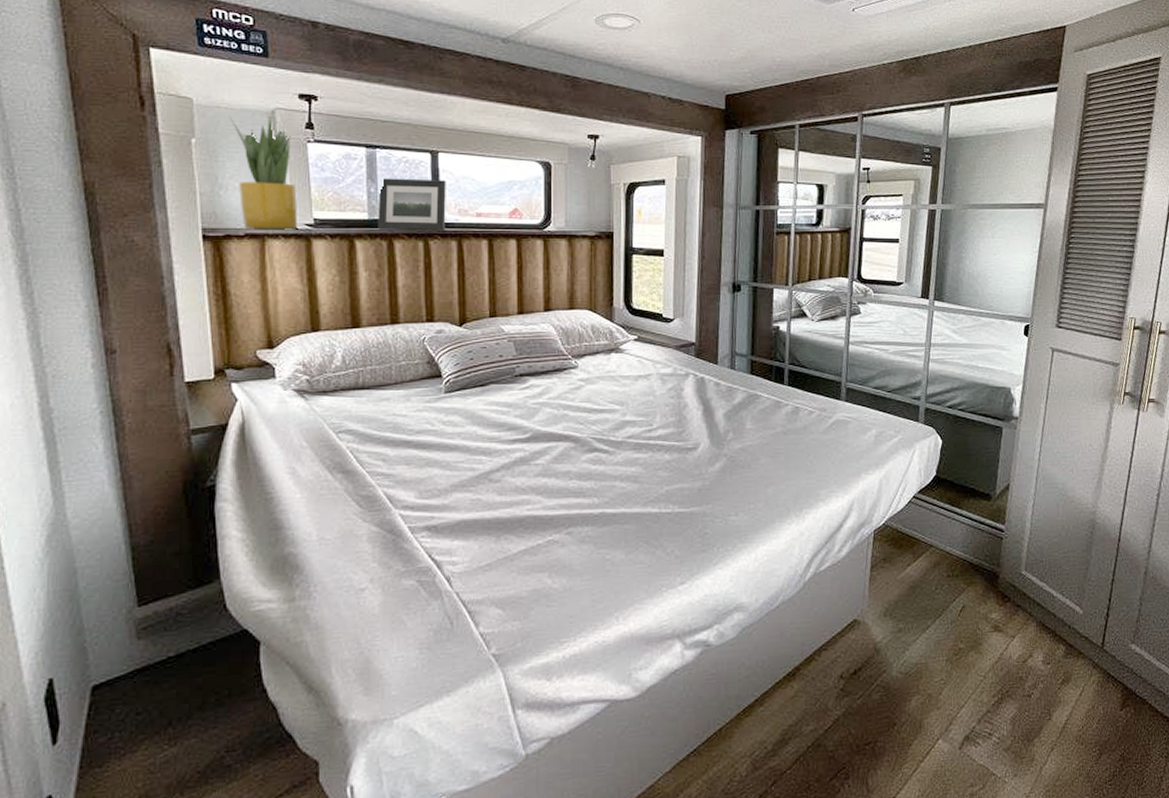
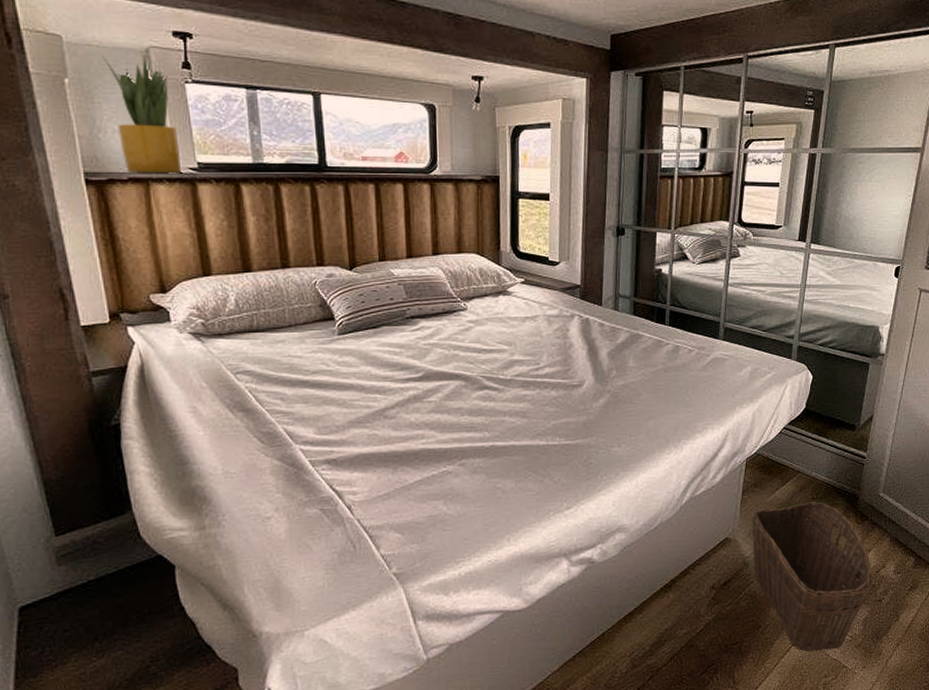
picture frame: present [378,178,446,231] -> none [262,121,332,175]
wicker basket: none [881,580,1020,755] -> present [751,502,873,652]

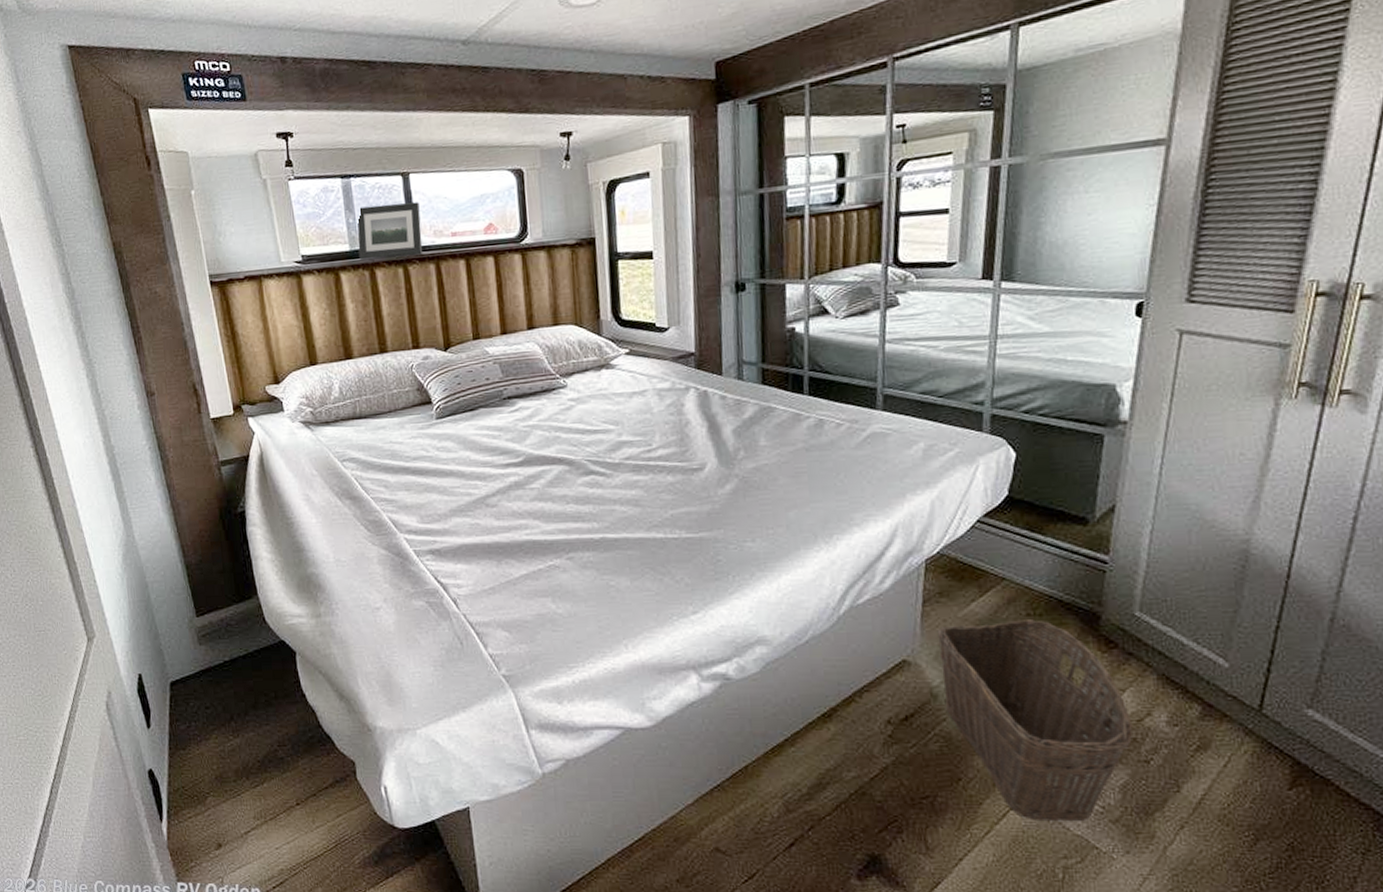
planter: present [101,55,182,172] -> none [219,160,289,271]
picture frame: none [262,121,332,175] -> present [357,202,423,260]

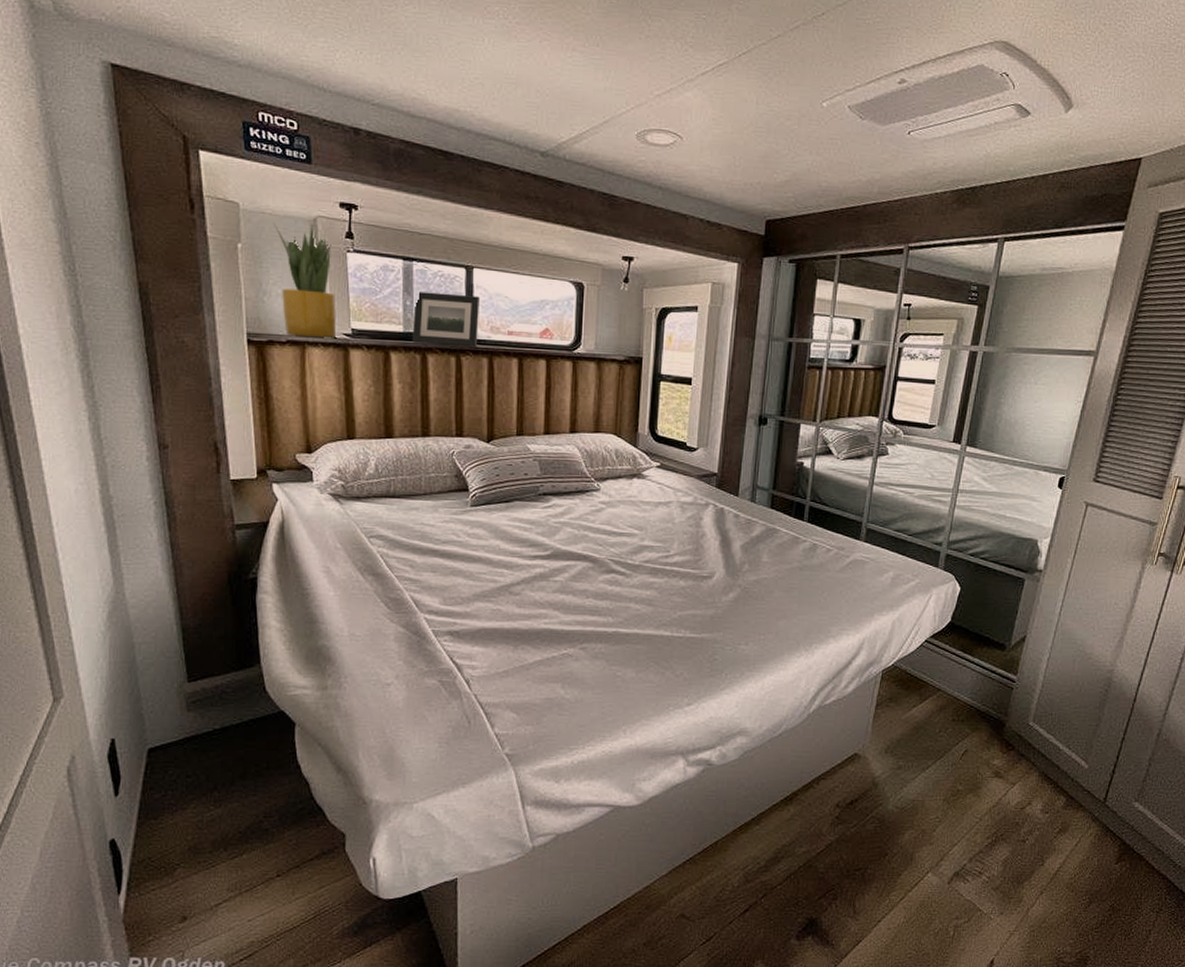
planter: none [219,160,289,271] -> present [273,223,337,337]
wicker basket: present [937,619,1133,822] -> none [883,724,1017,889]

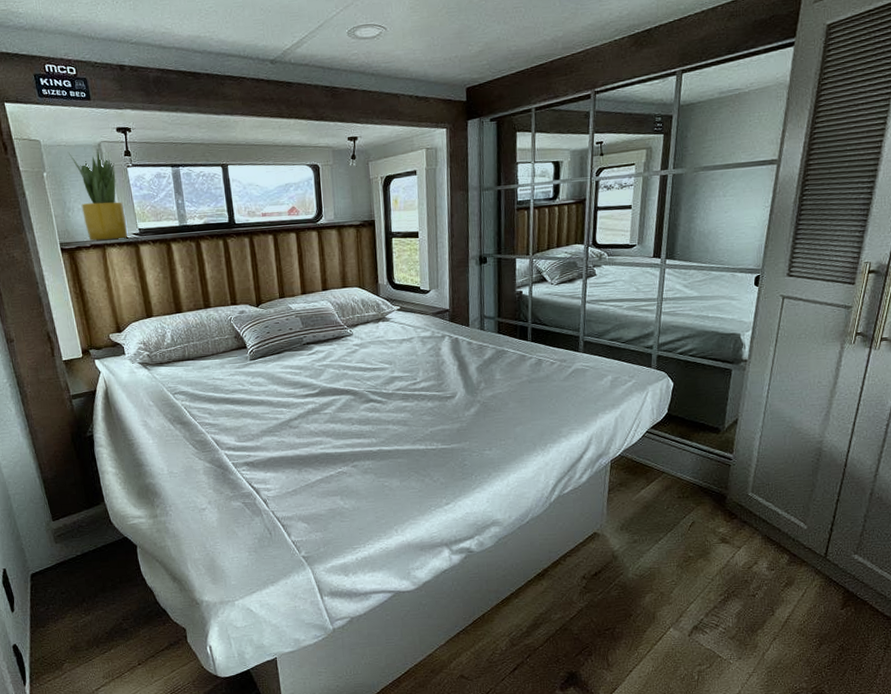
picture frame: present [412,292,480,347] -> none [185,188,239,233]

